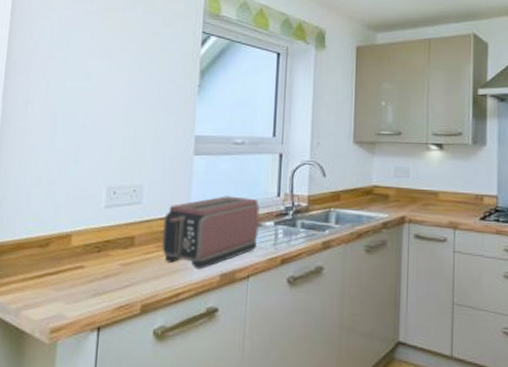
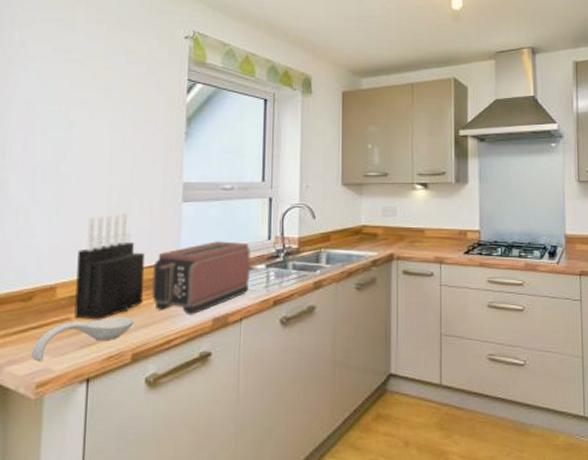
spoon rest: none [46,267,144,307] -> present [31,317,134,361]
knife block: none [88,164,156,270] -> present [74,213,145,320]

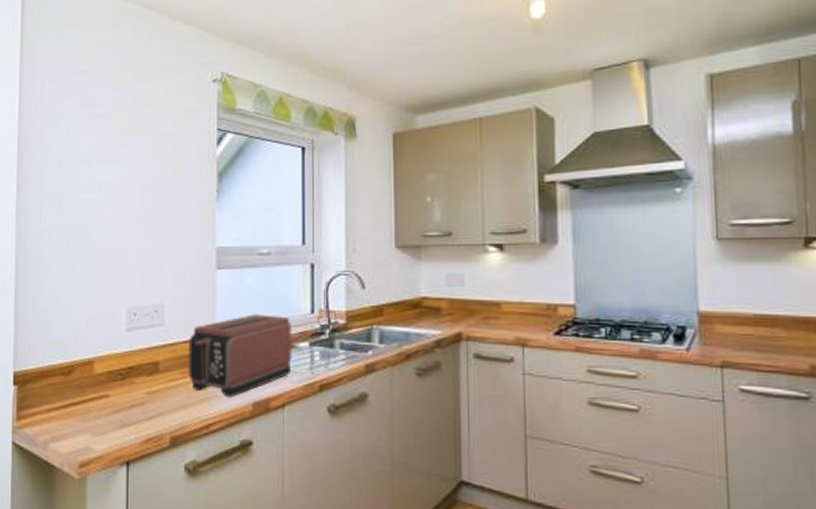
spoon rest: present [31,317,134,361] -> none [73,396,171,439]
knife block: present [74,213,145,320] -> none [112,282,180,399]

